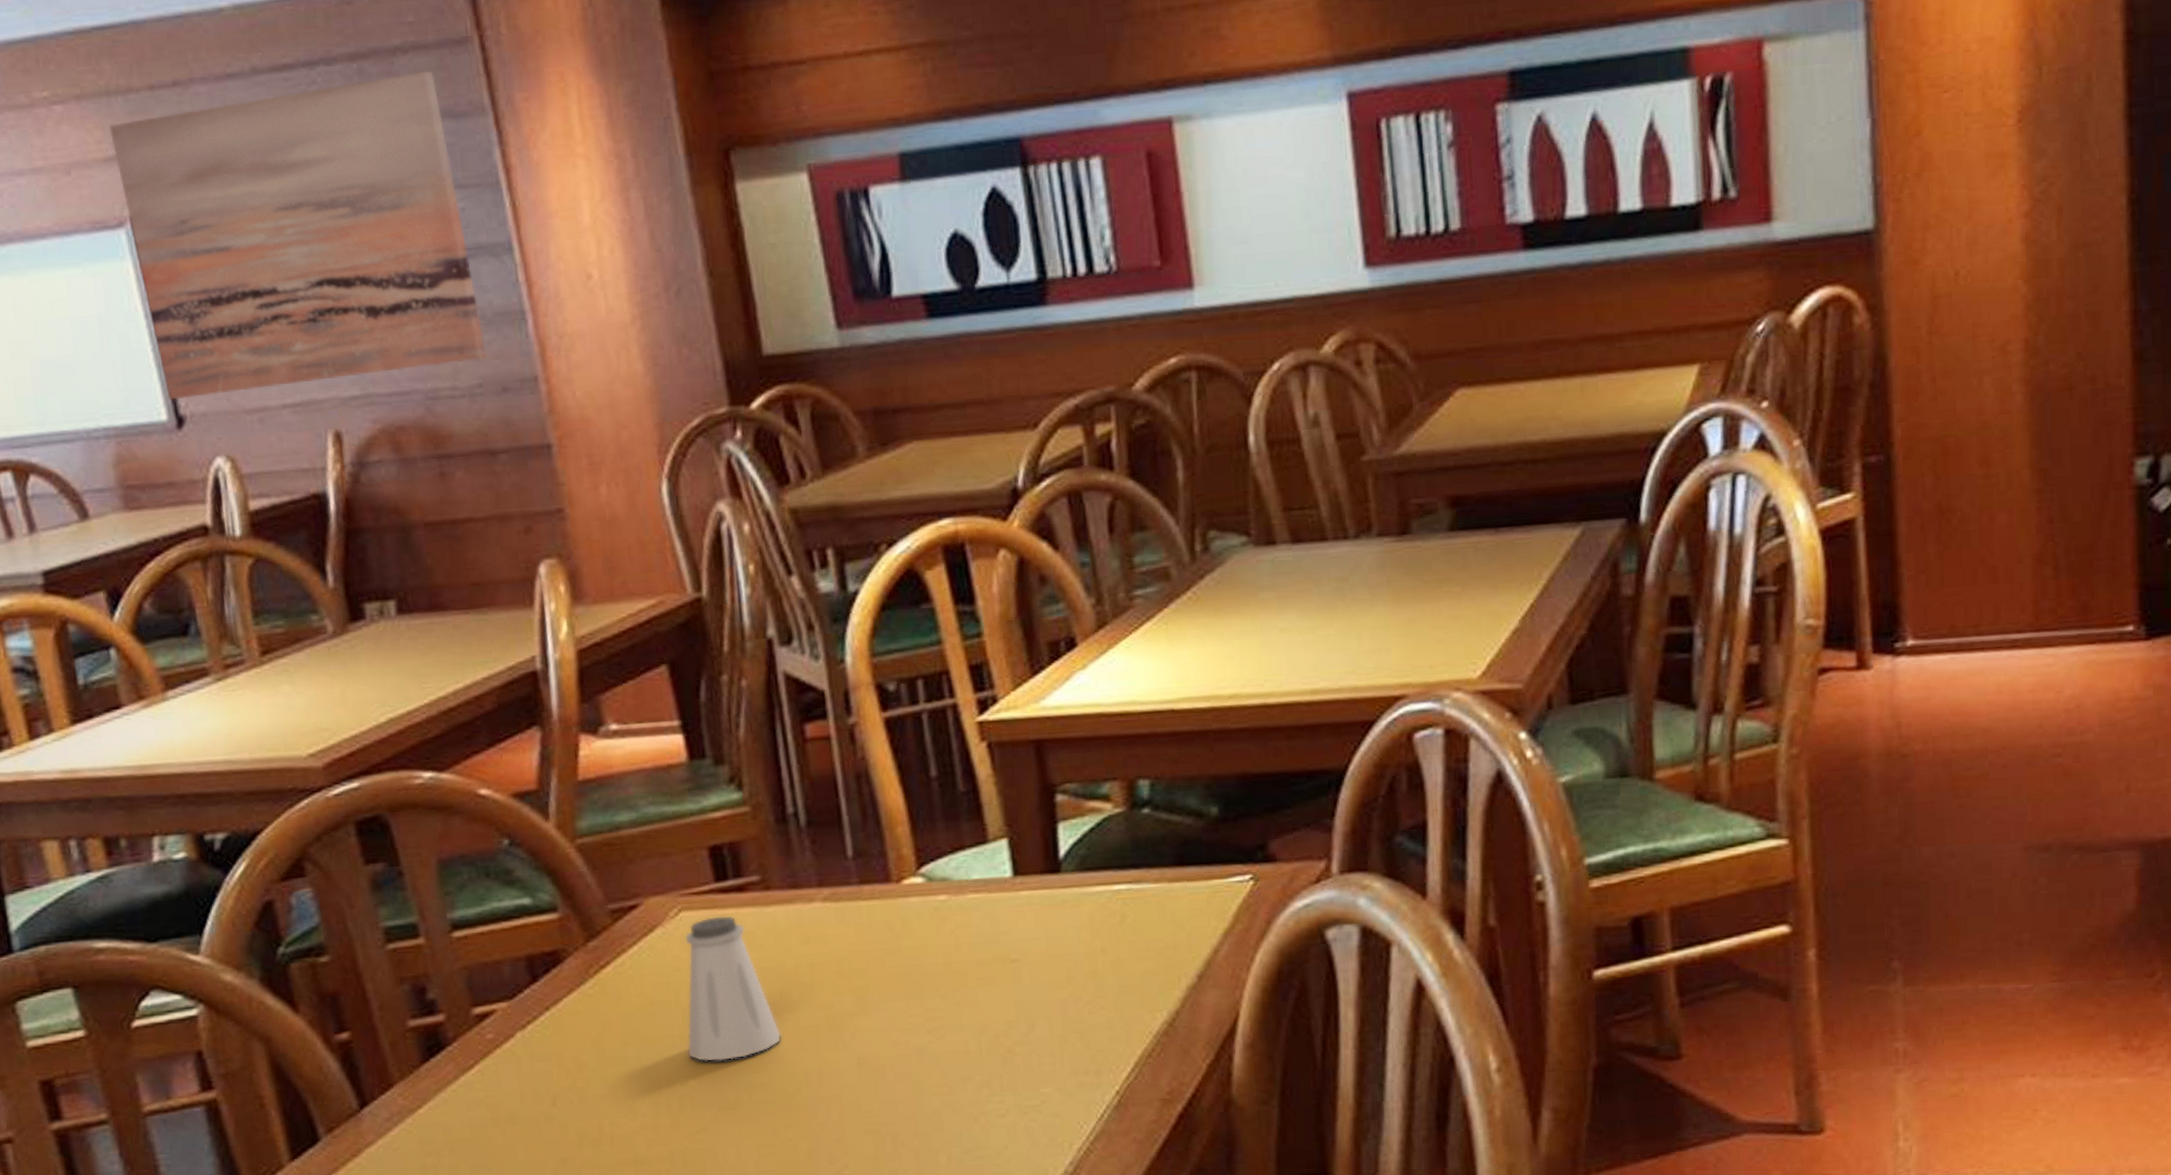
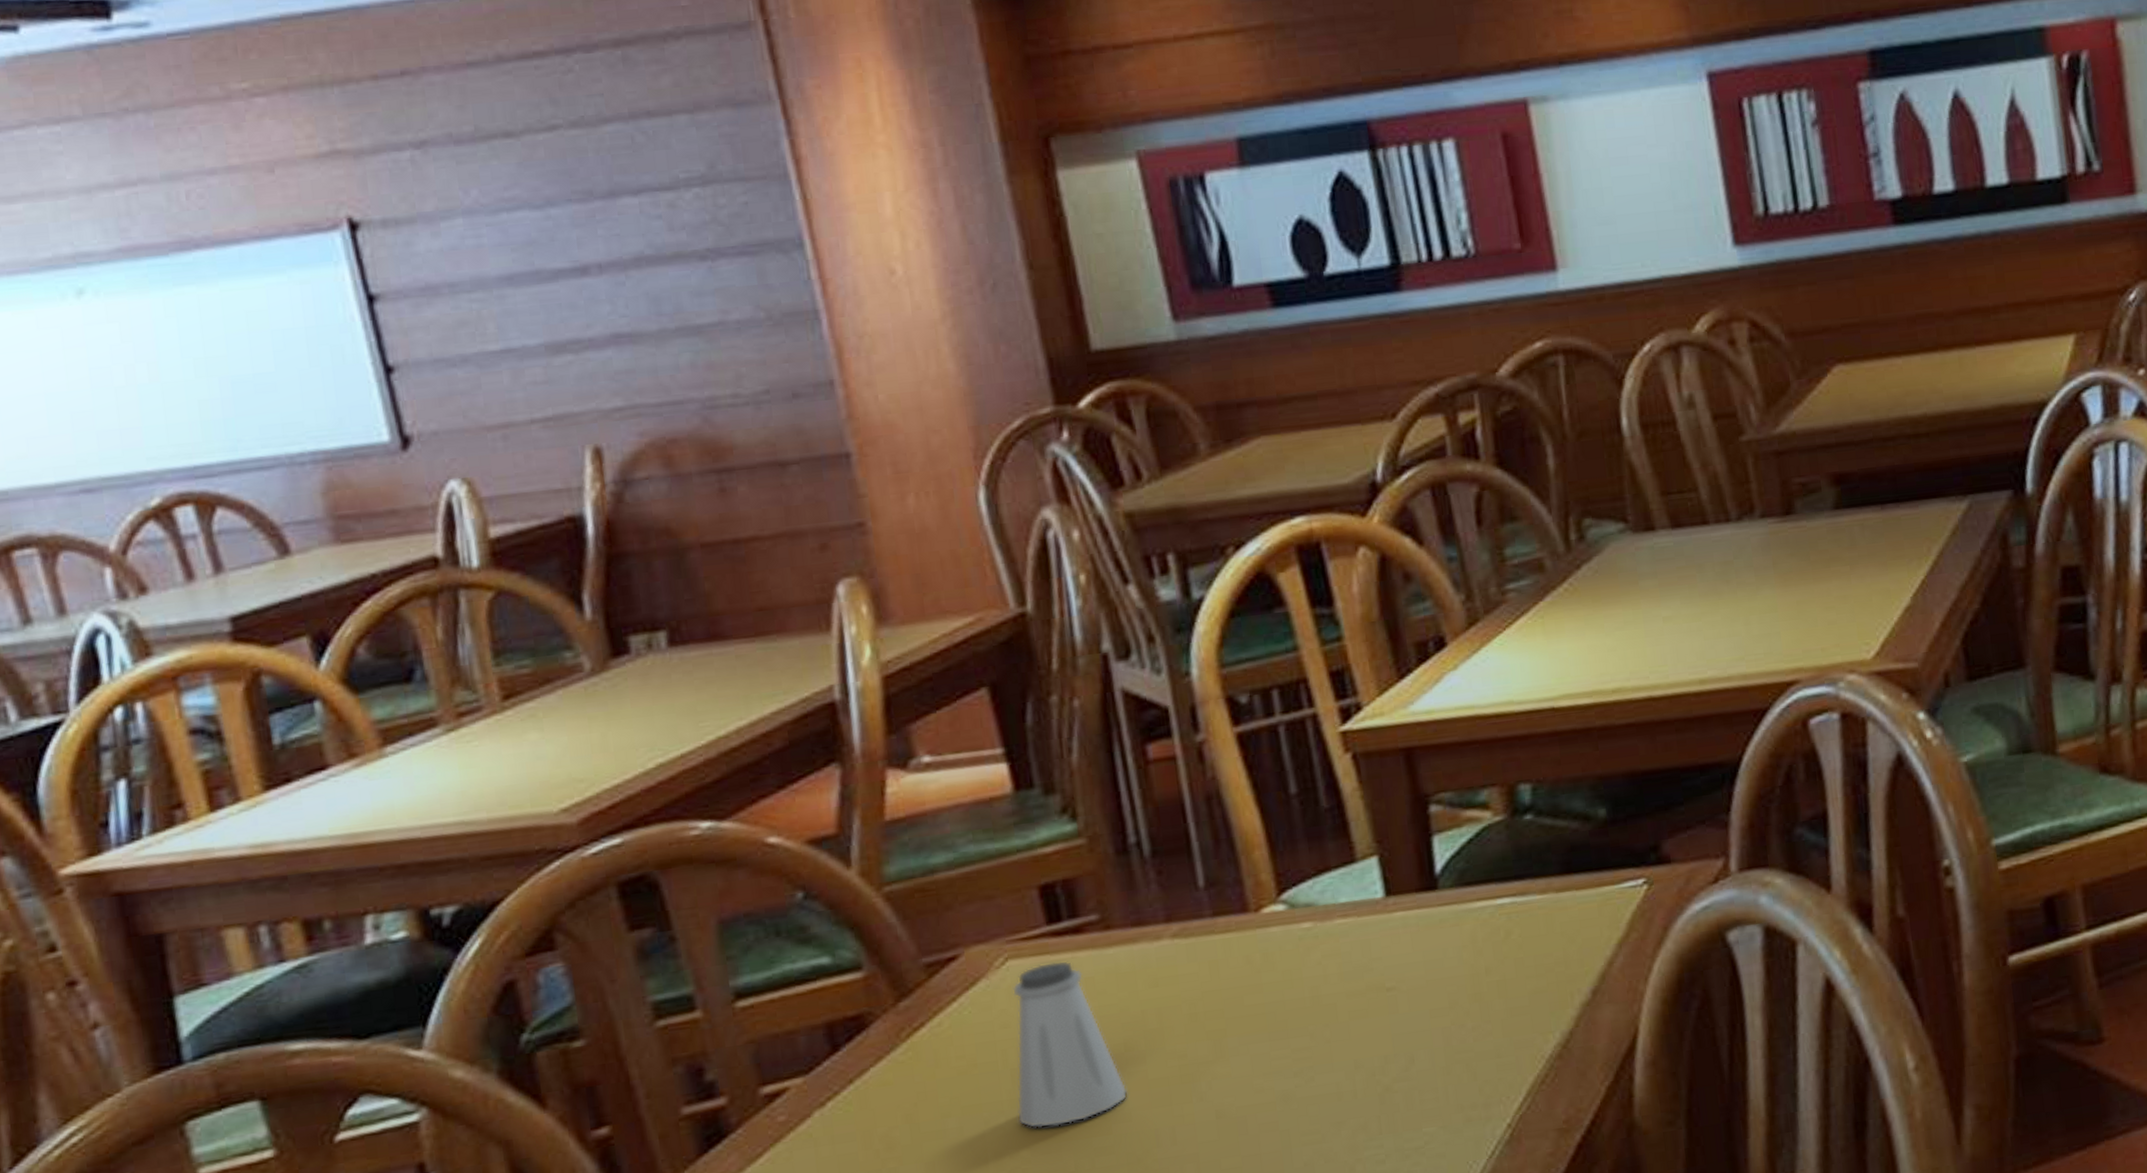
wall art: present [109,71,487,400] -> none [322,57,774,419]

